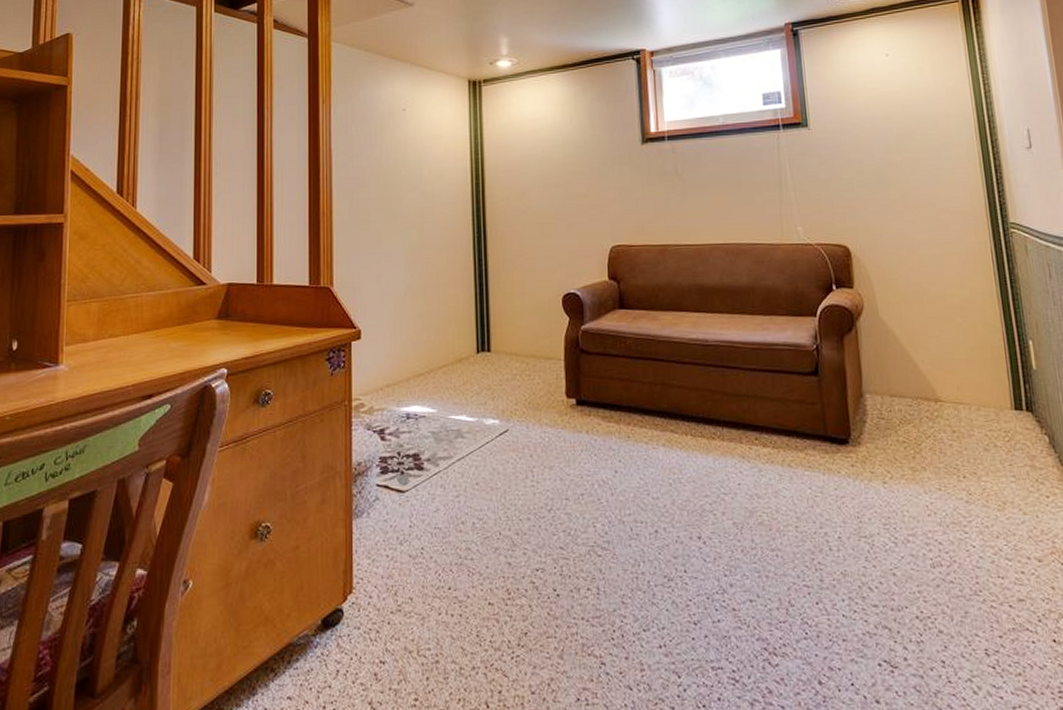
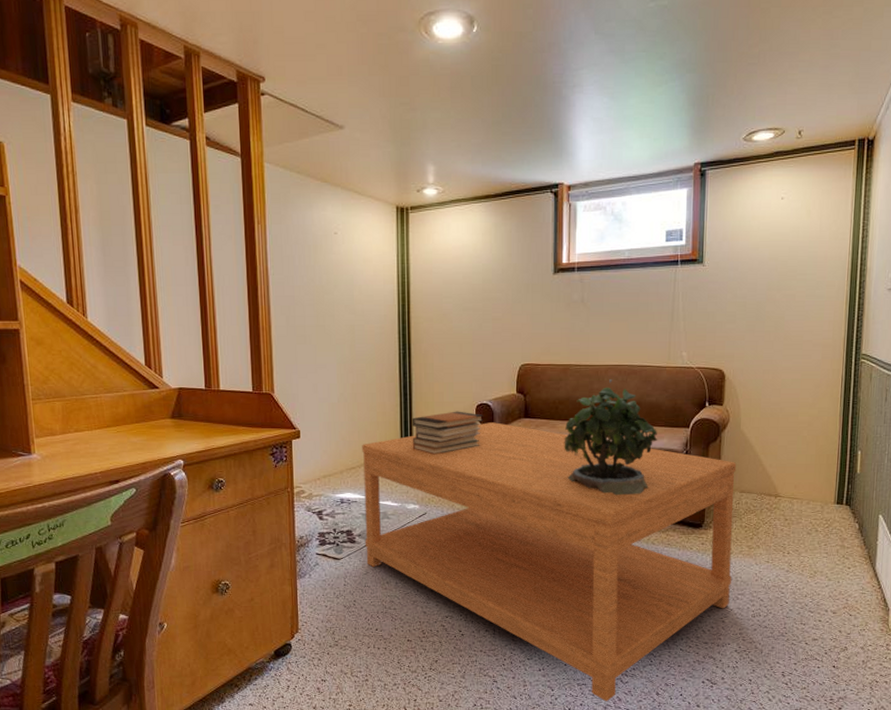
coffee table: none [431,315,898,695] -> present [362,422,737,702]
book stack: none [489,302,572,356] -> present [412,411,484,455]
potted plant: none [668,261,781,404] -> present [564,379,658,496]

